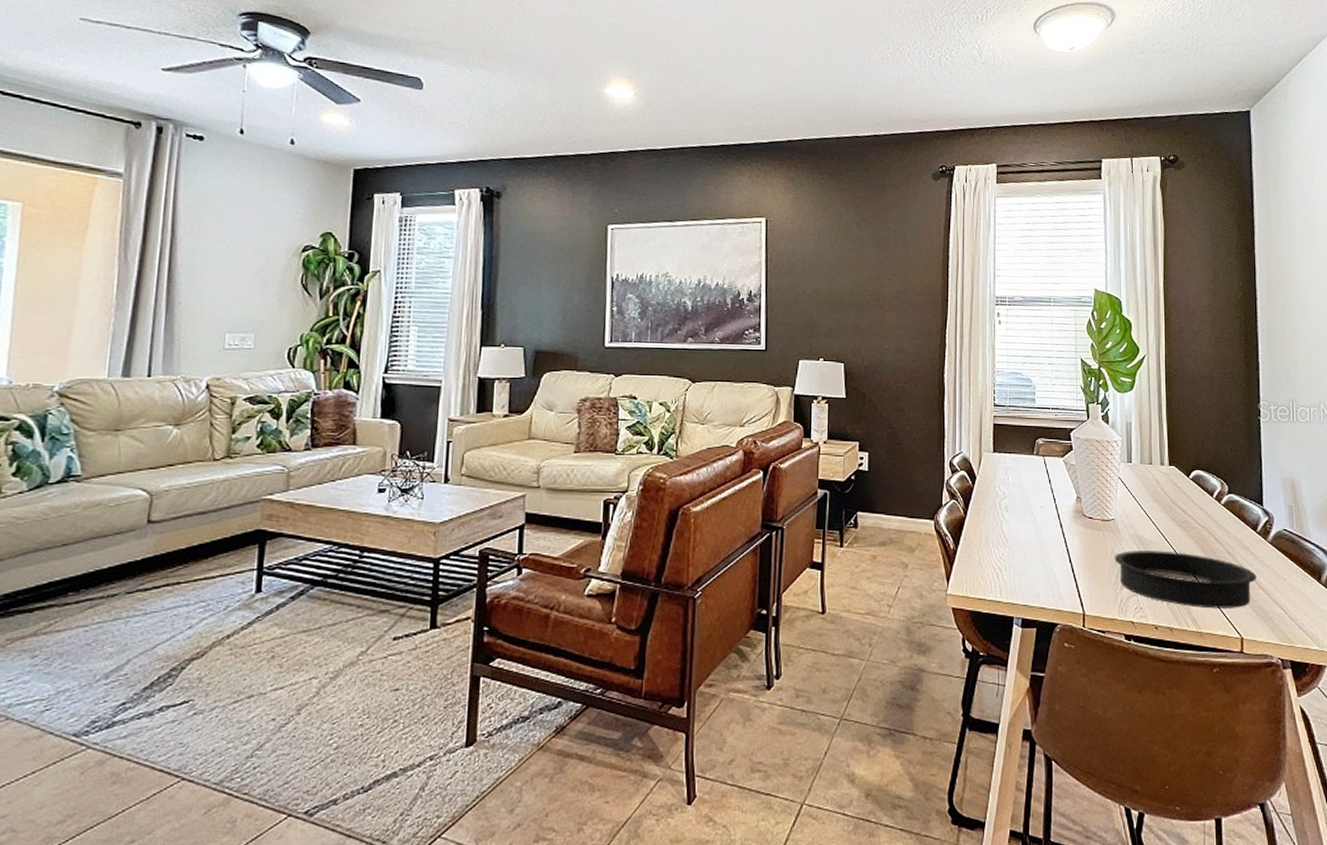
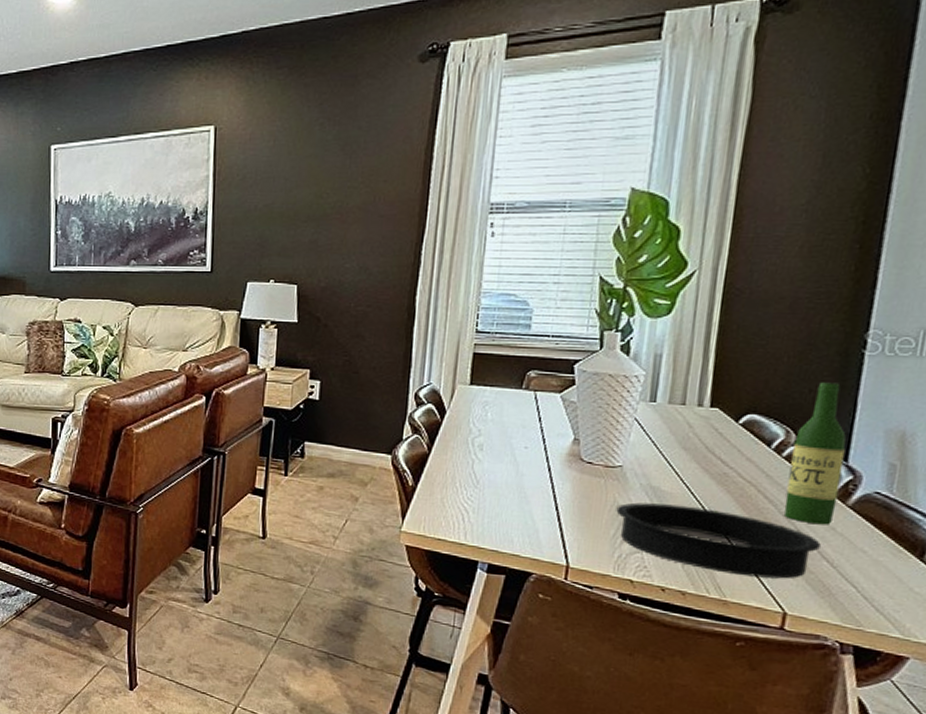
wine bottle: none [1227,443,1261,559] -> present [784,382,846,525]

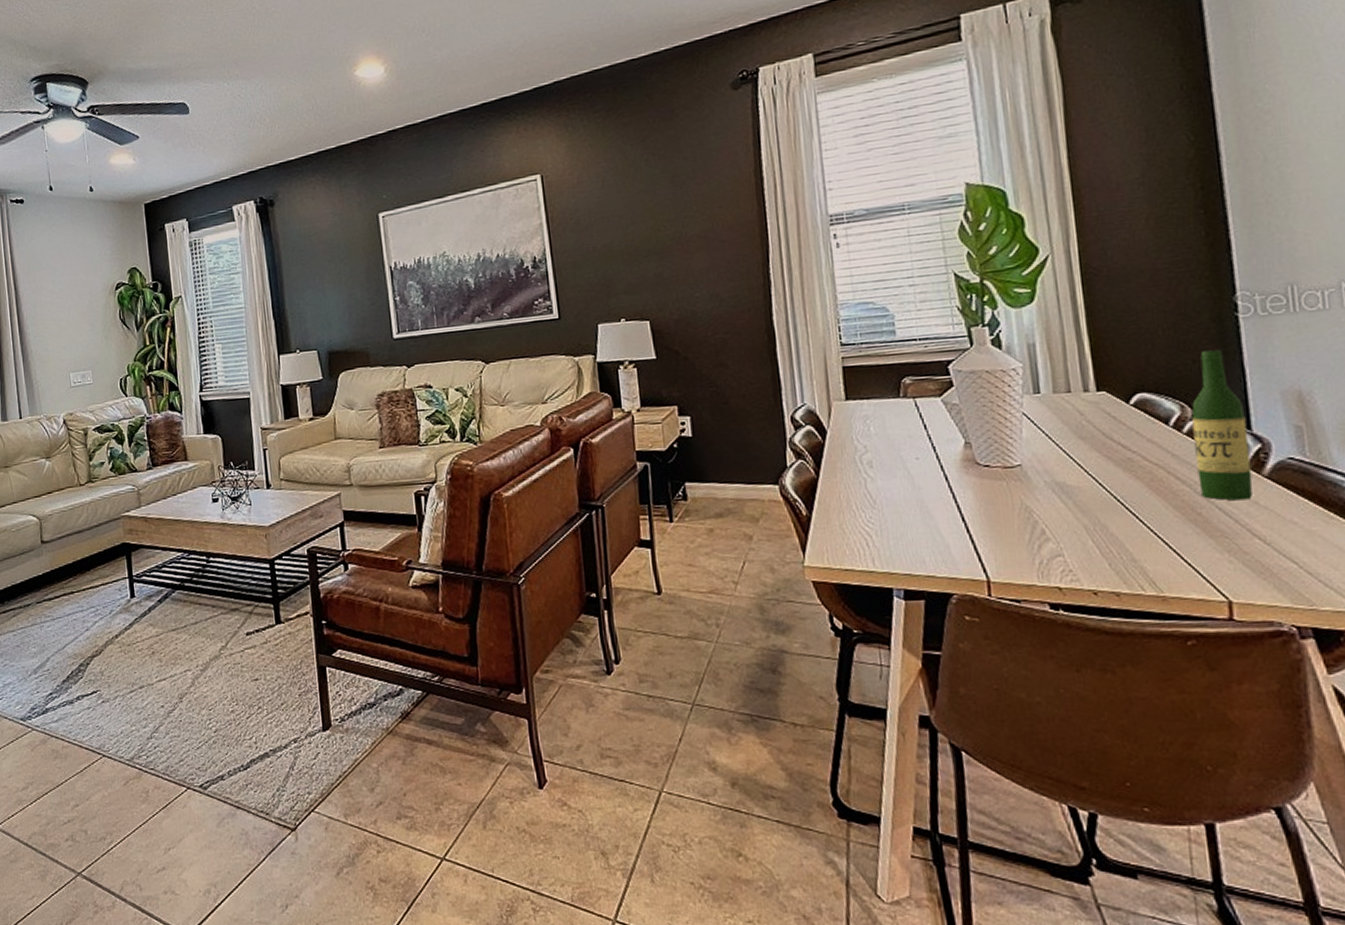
baking pan: present [616,502,821,579] -> none [1025,498,1248,567]

